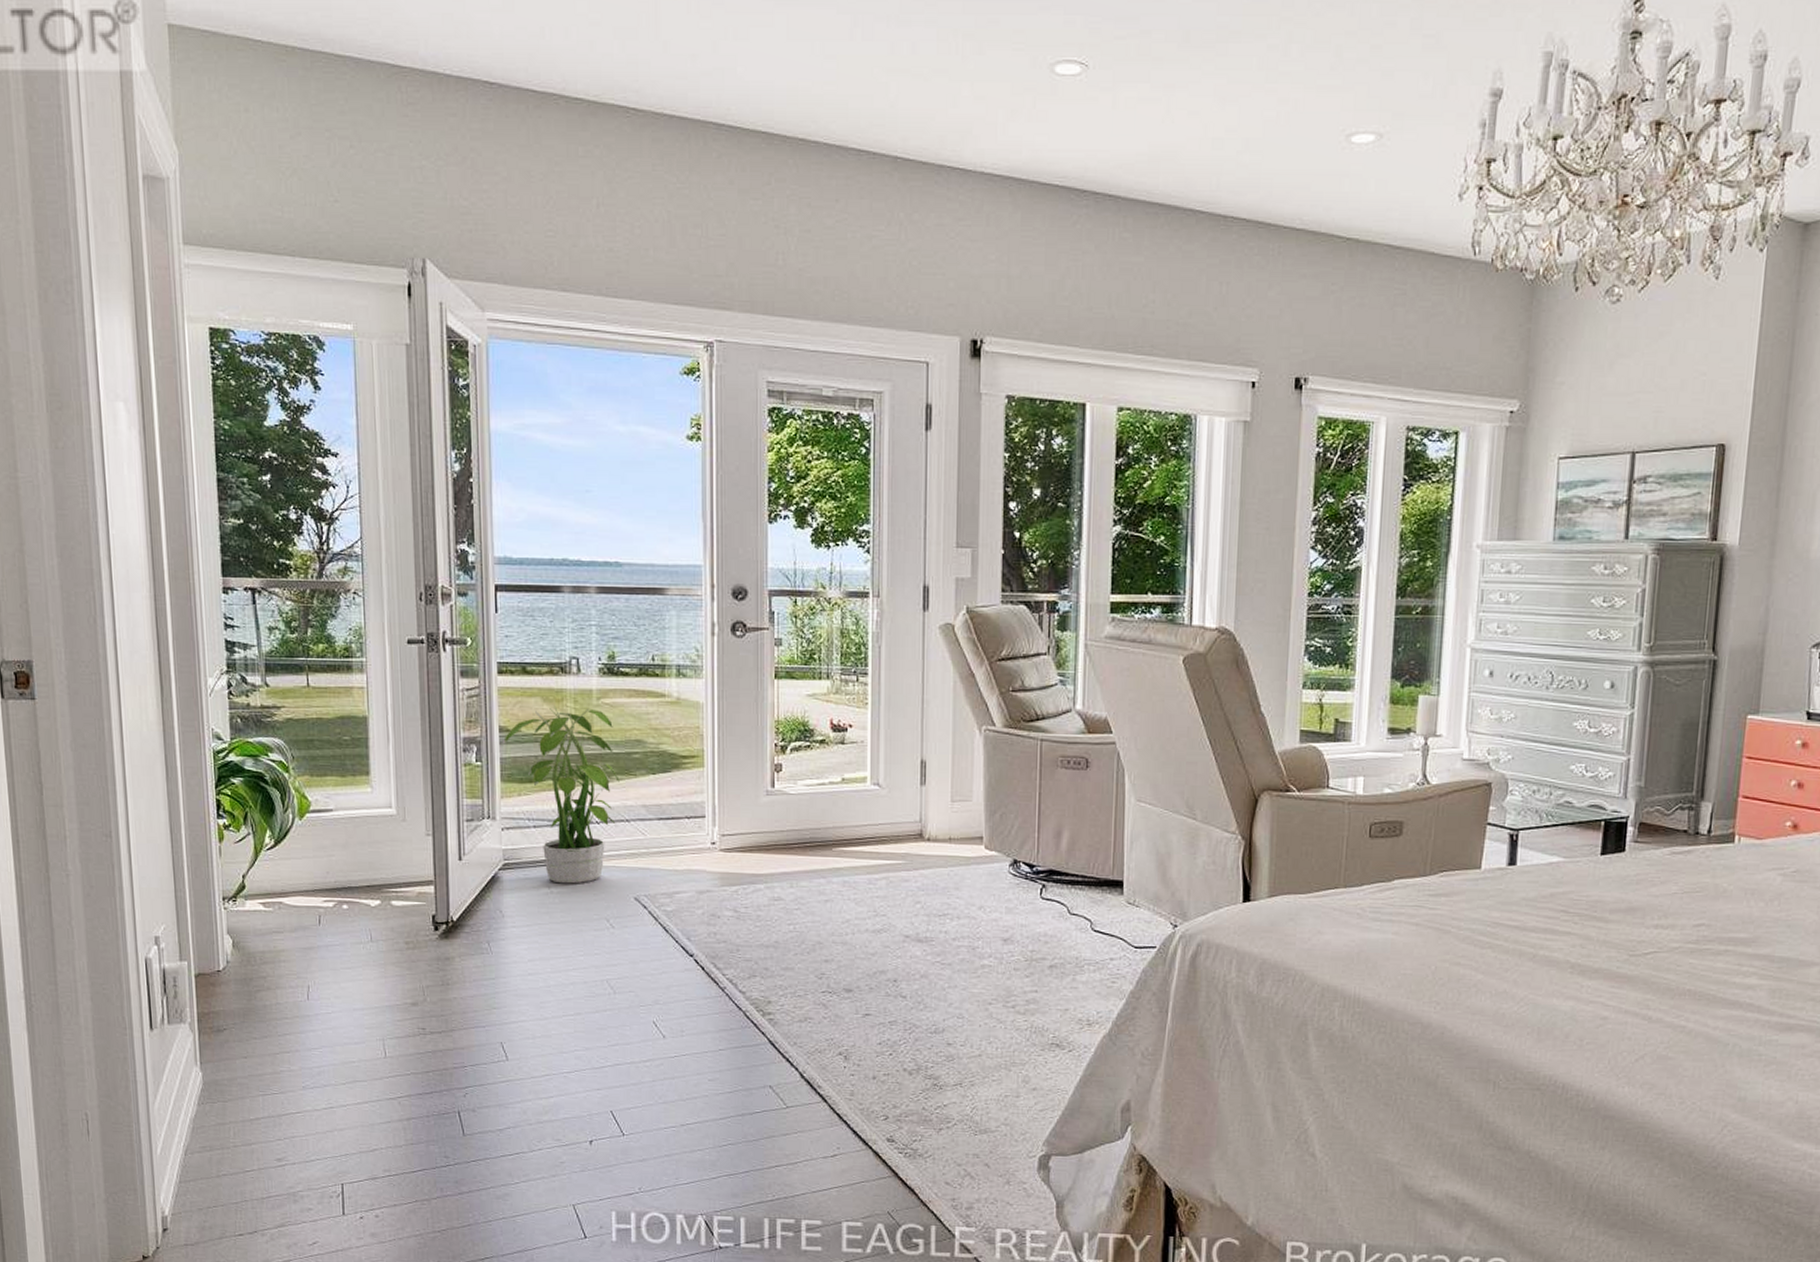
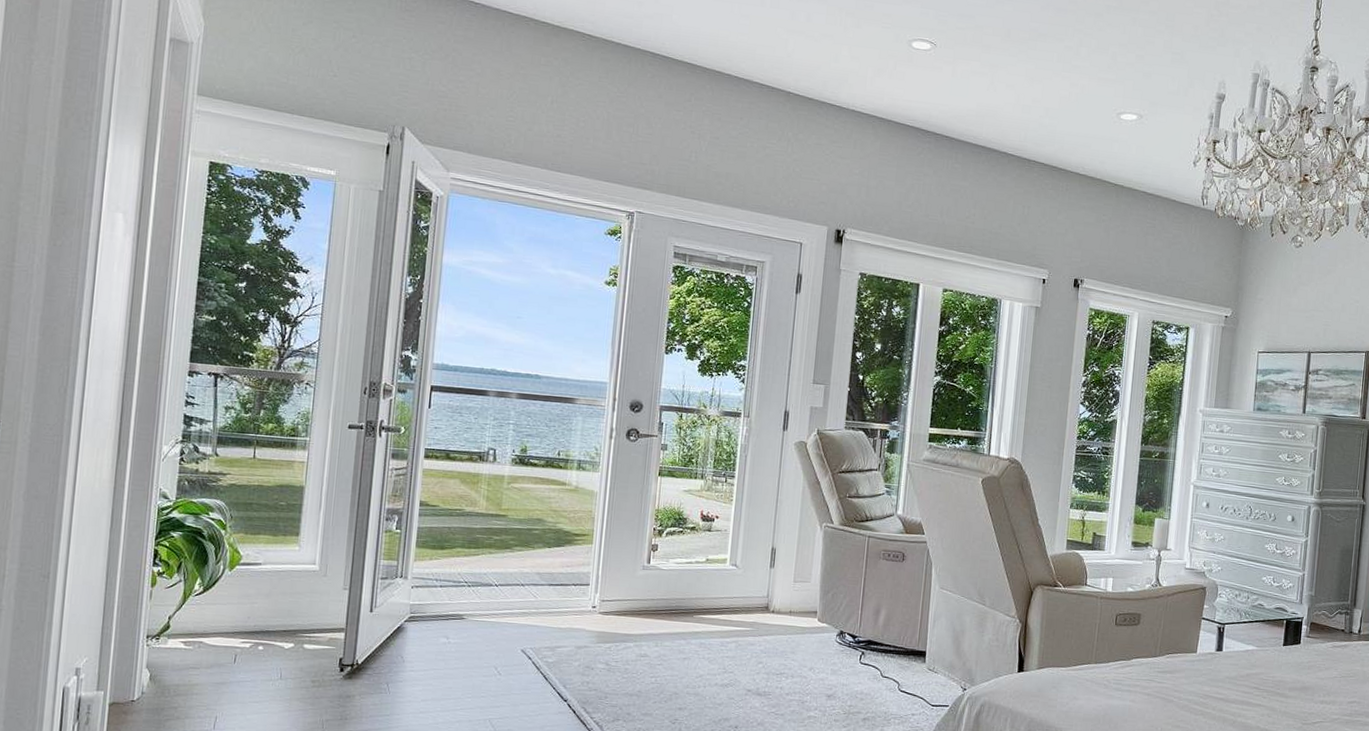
potted plant: present [501,706,620,884] -> none [419,487,520,636]

